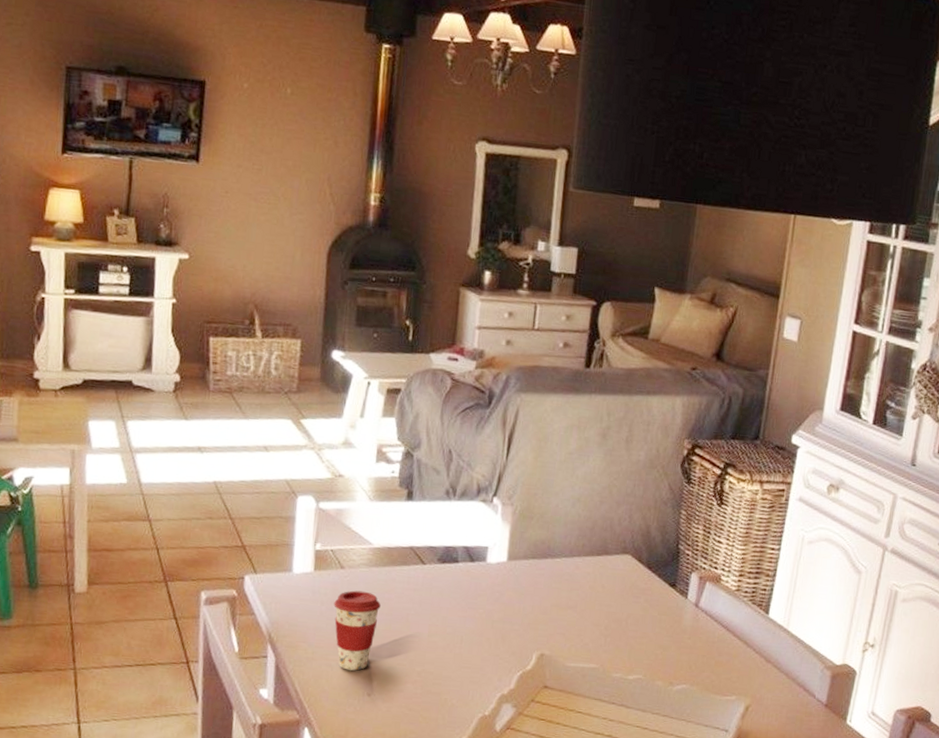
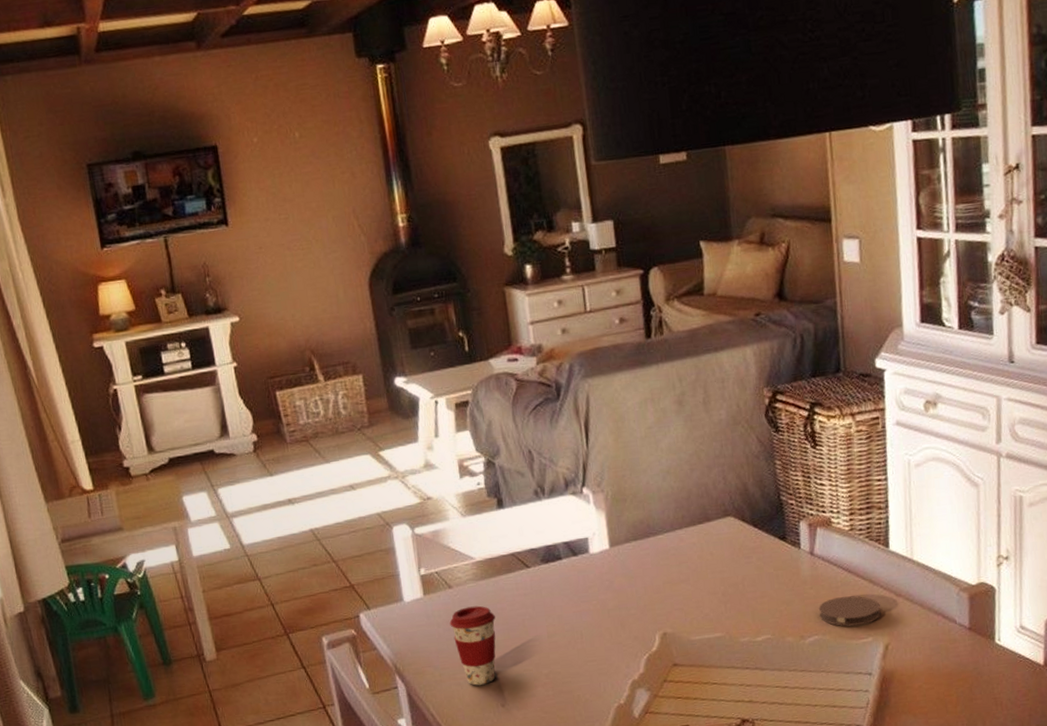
coaster: none [691,652,749,683] -> present [818,596,881,627]

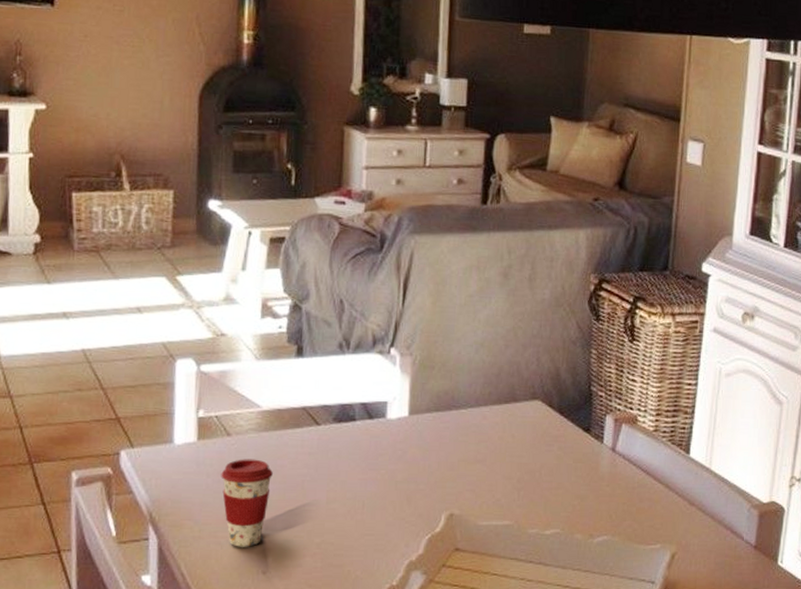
coaster: present [818,596,881,627] -> none [611,499,673,530]

